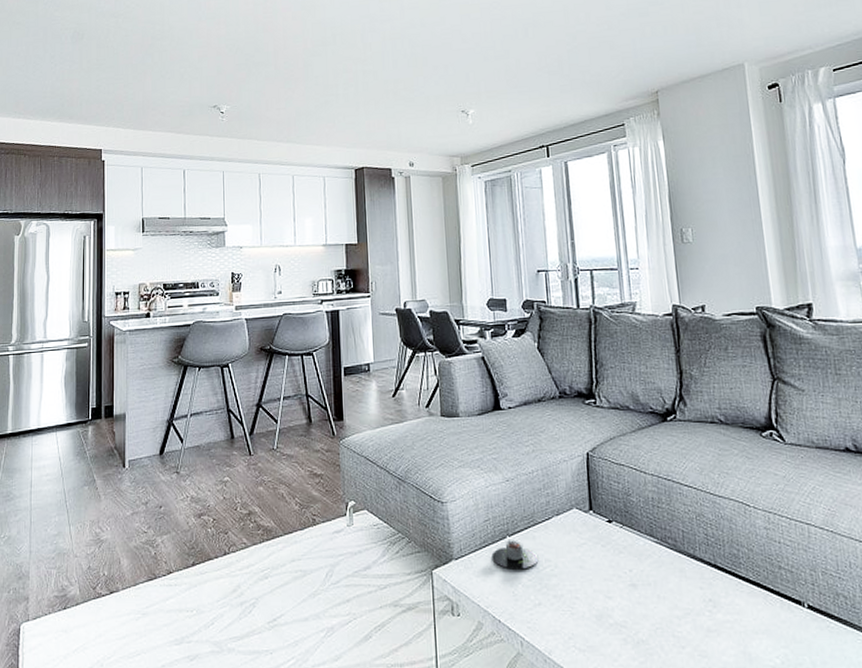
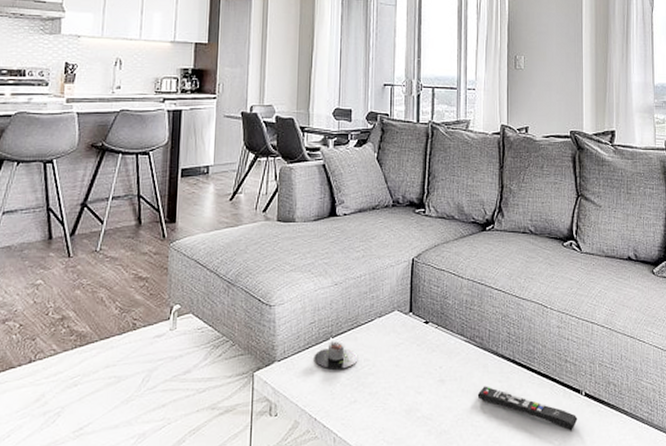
remote control: none [676,592,802,649] -> present [477,386,578,431]

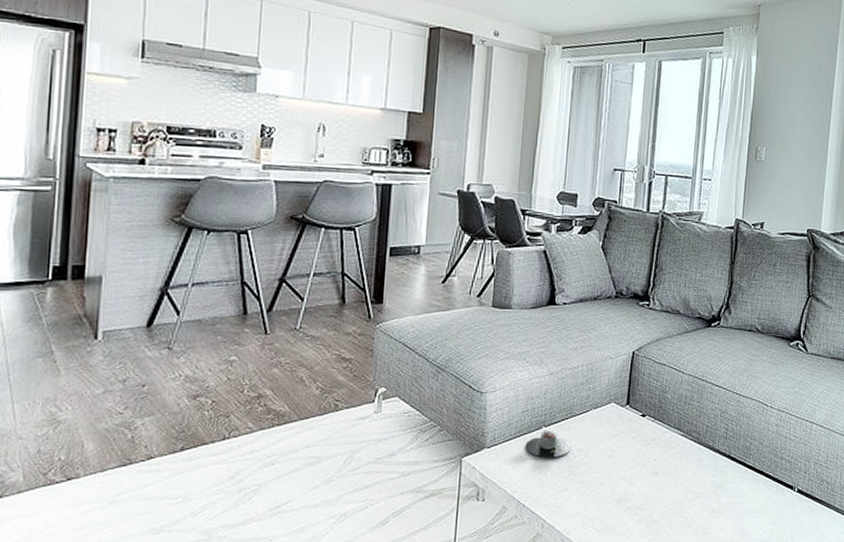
remote control: present [477,386,578,431] -> none [690,479,788,525]

